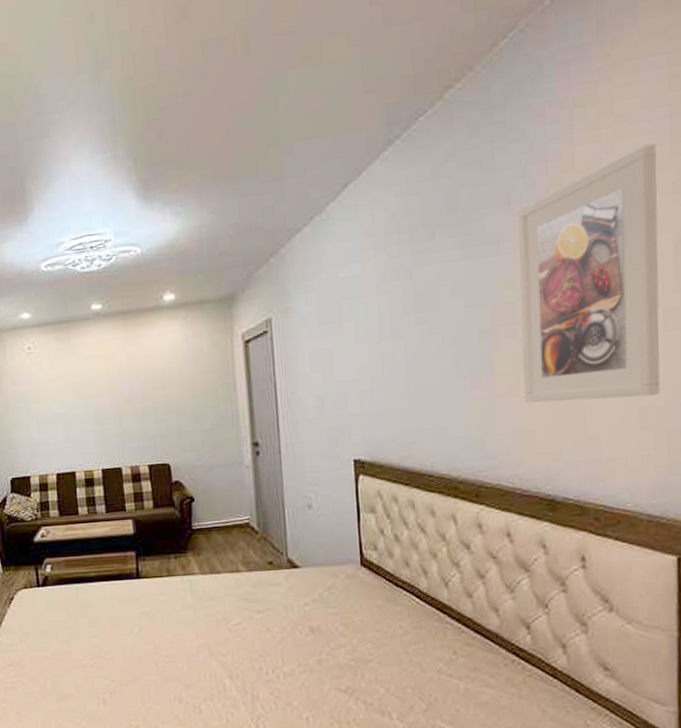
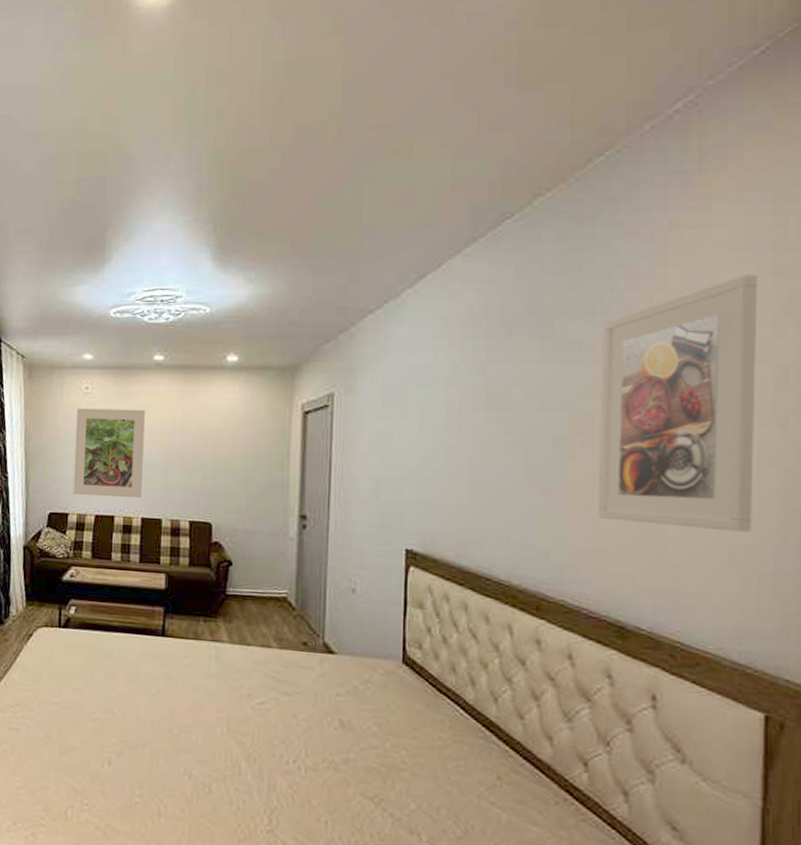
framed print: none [22,362,99,456] -> present [73,408,145,497]

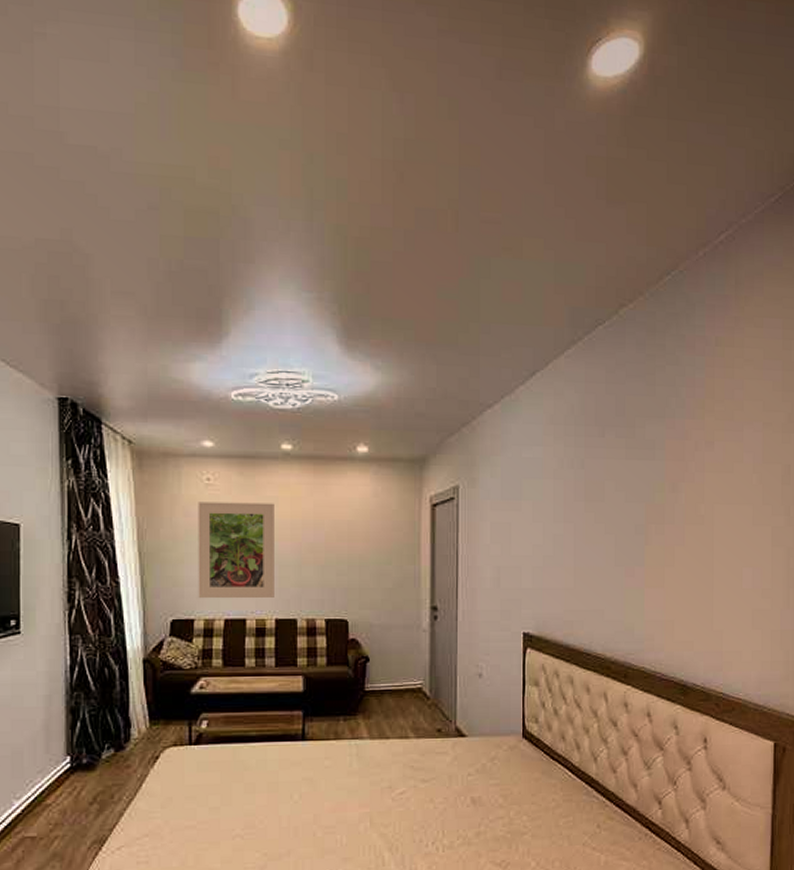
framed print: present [597,274,758,532] -> none [667,388,772,600]

